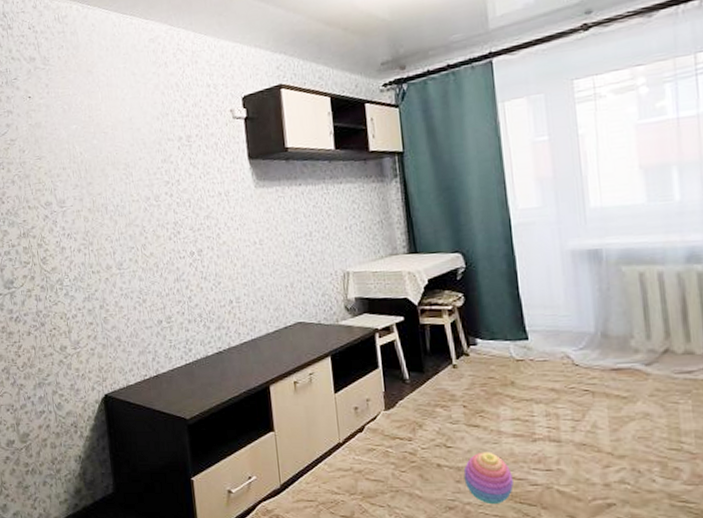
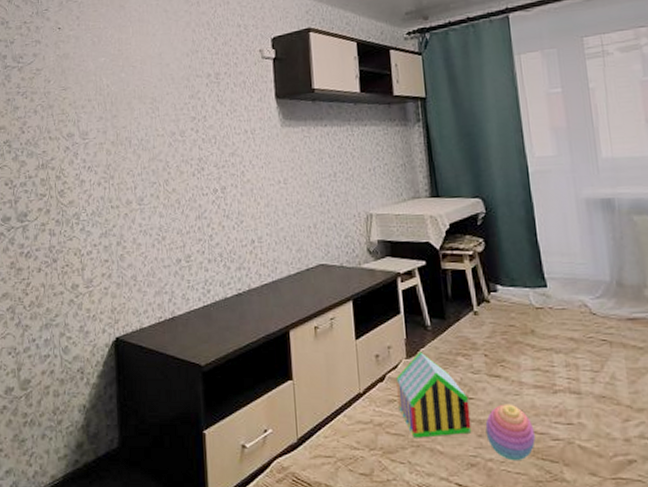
toy house: none [375,404,450,484] -> present [396,351,472,438]

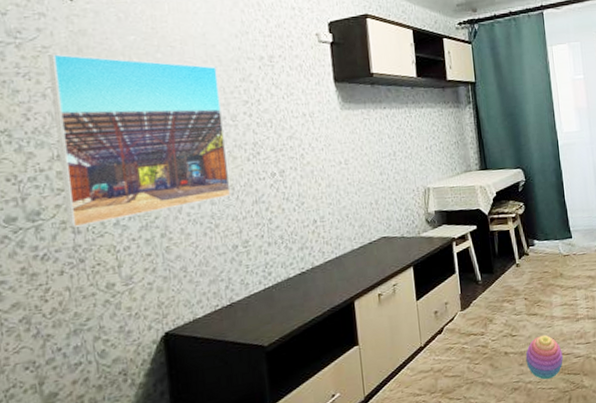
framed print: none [40,75,177,230] -> present [48,54,231,228]
toy house: present [396,351,472,438] -> none [453,303,515,377]

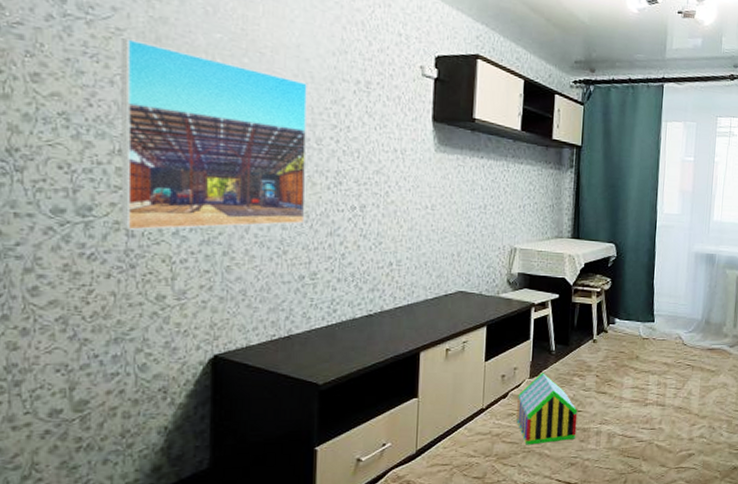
toy house: none [453,303,515,377] -> present [516,372,578,445]
stacking toy: present [525,335,563,380] -> none [587,414,625,460]

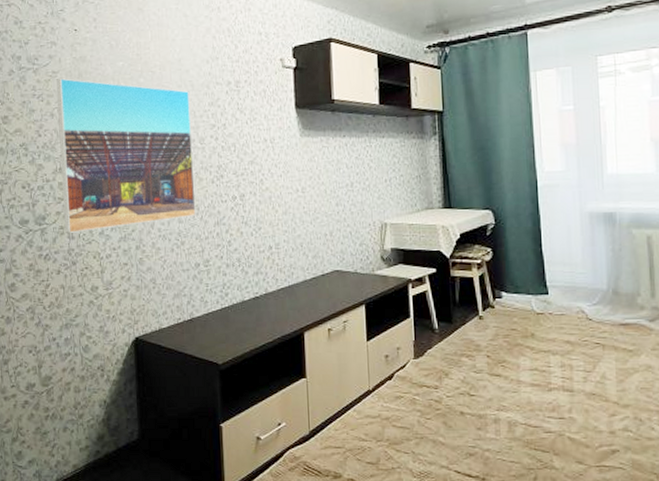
toy house: present [516,372,578,445] -> none [404,352,472,431]

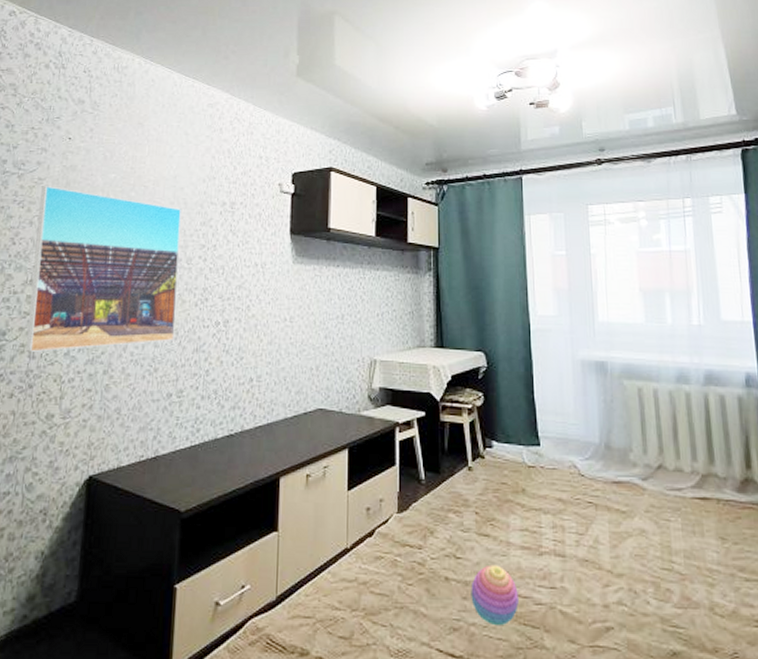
stacking toy: none [484,400,529,451] -> present [471,564,519,626]

